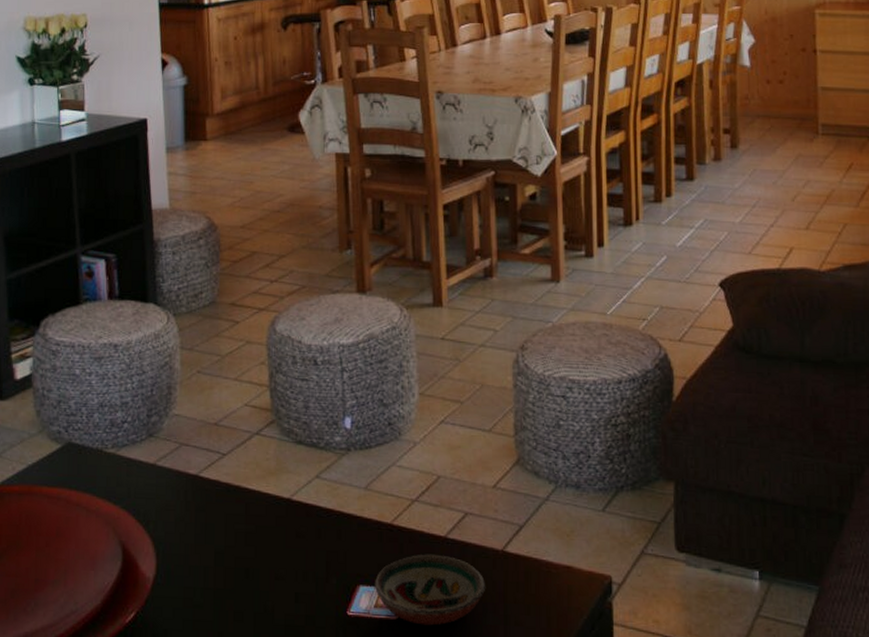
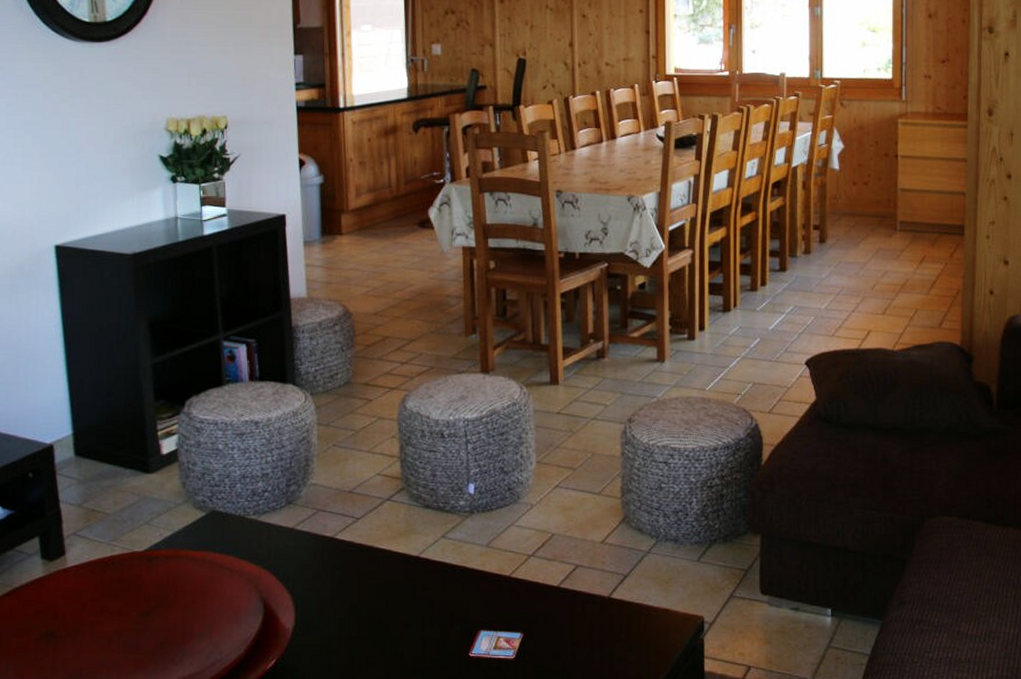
decorative bowl: present [375,554,485,626] -> none [494,602,593,663]

